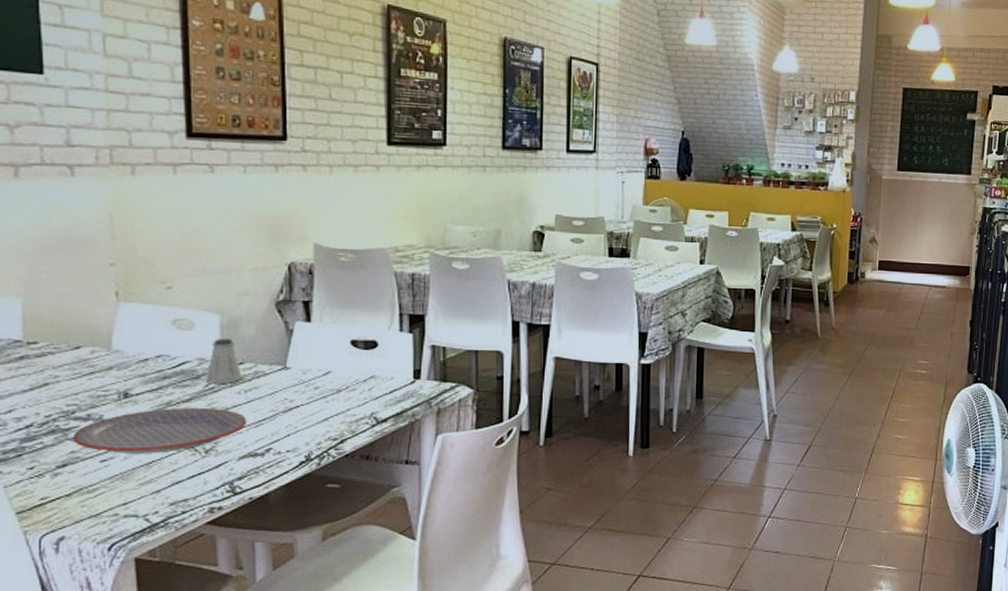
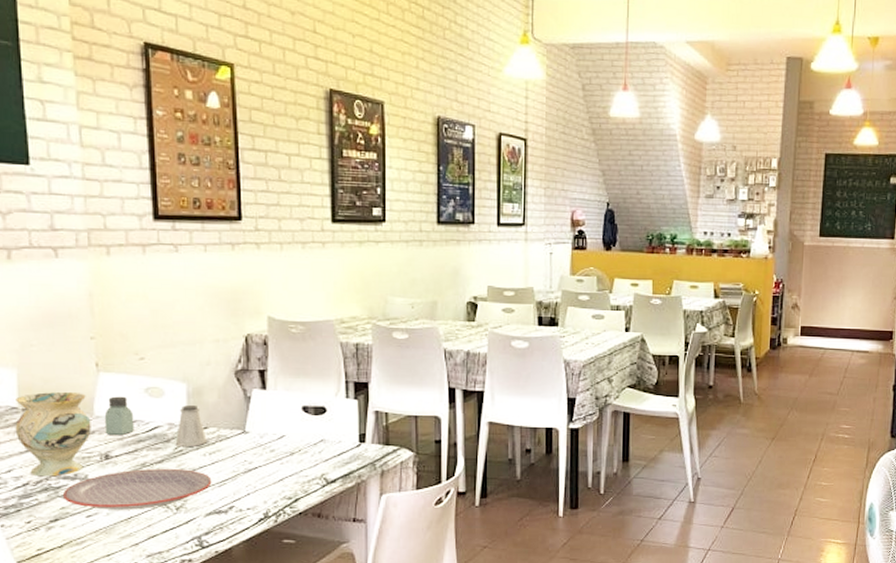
vase: none [18,324,108,417] -> present [15,392,91,477]
saltshaker: none [124,328,158,372] -> present [104,396,134,436]

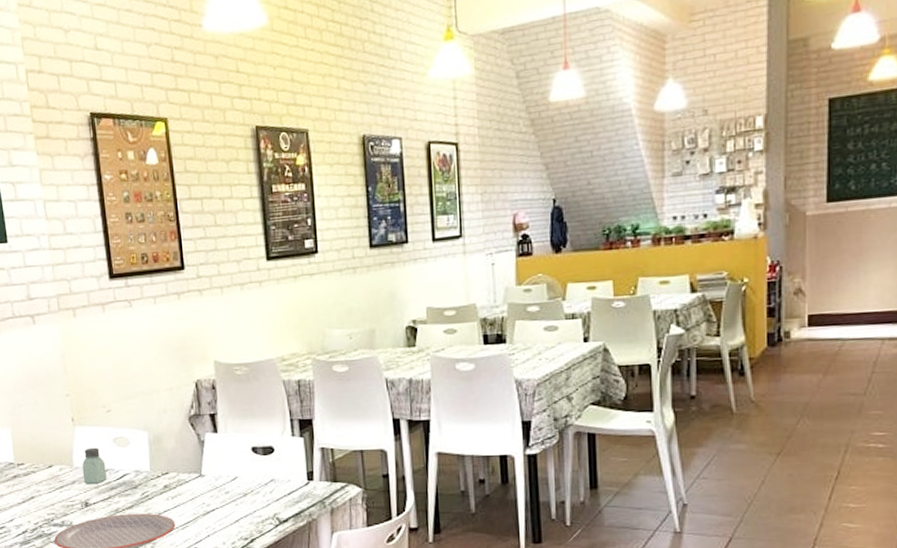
vase: present [15,392,91,477] -> none [12,446,73,525]
saltshaker: present [175,405,207,446] -> none [142,452,169,492]

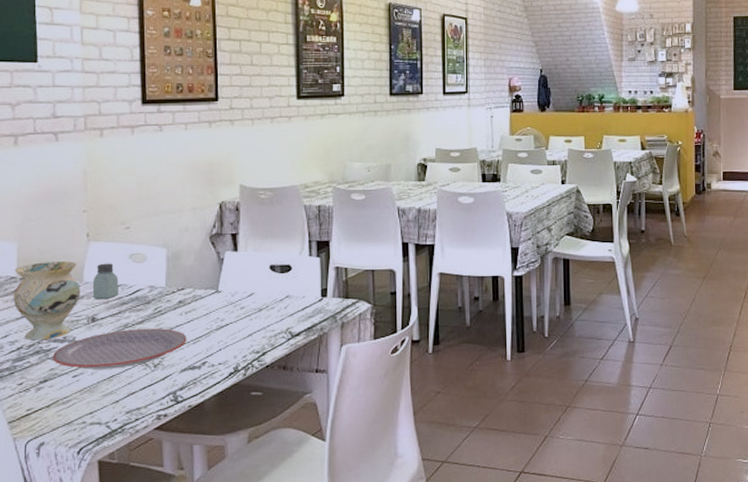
vase: none [12,446,73,525] -> present [13,261,81,341]

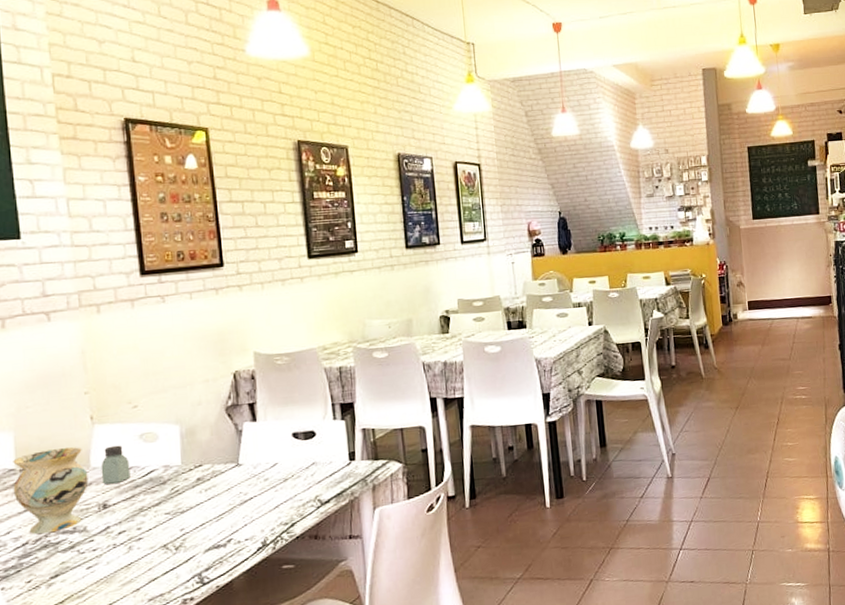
plate: present [52,328,187,370] -> none [62,508,209,560]

